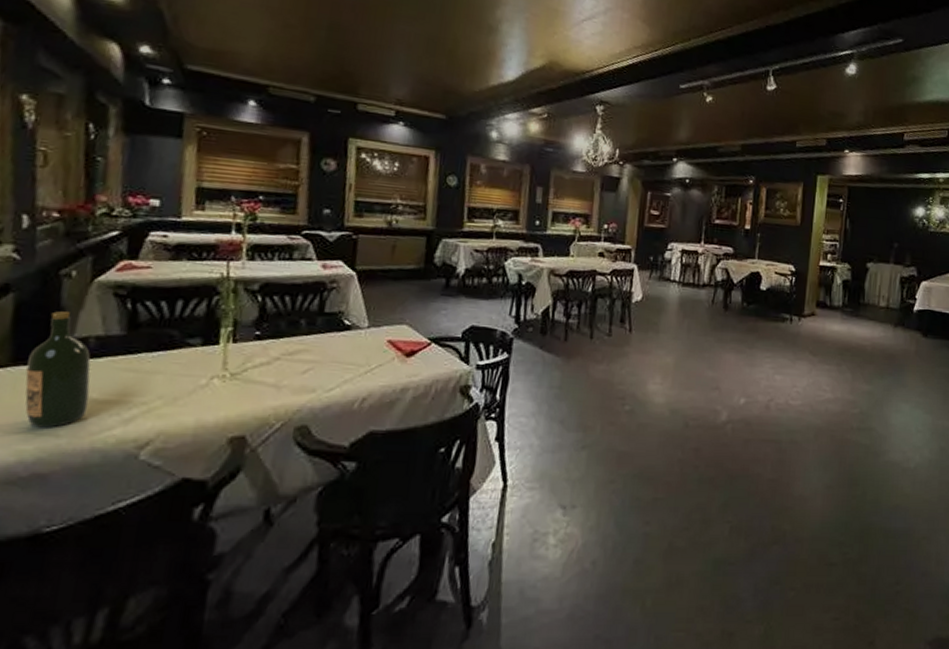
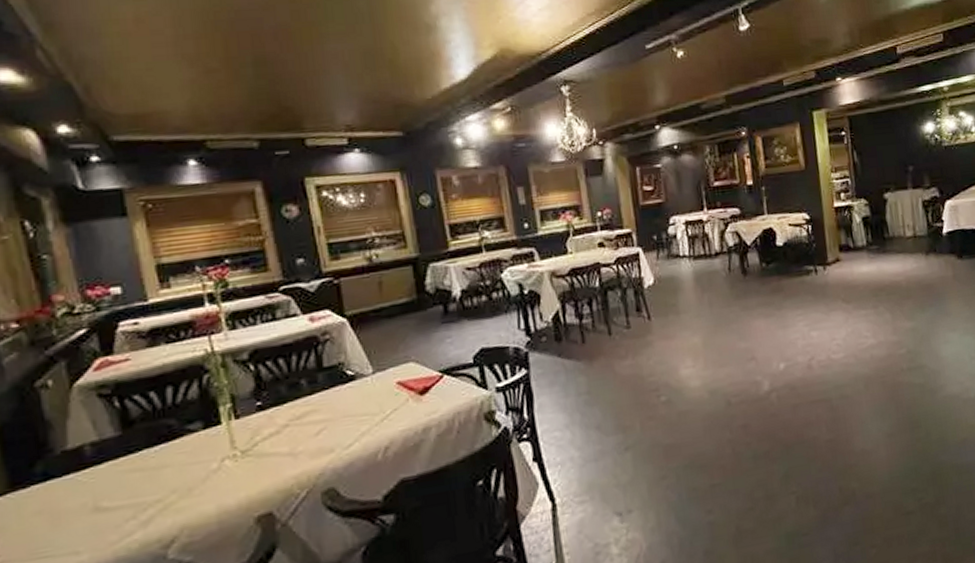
wine bottle: present [25,311,91,428] -> none [26,424,102,550]

